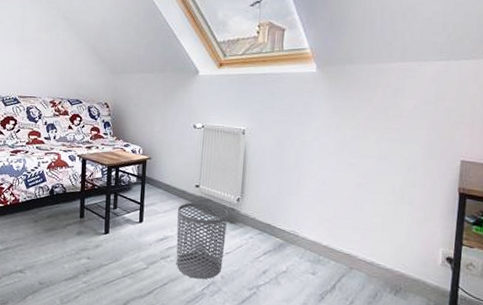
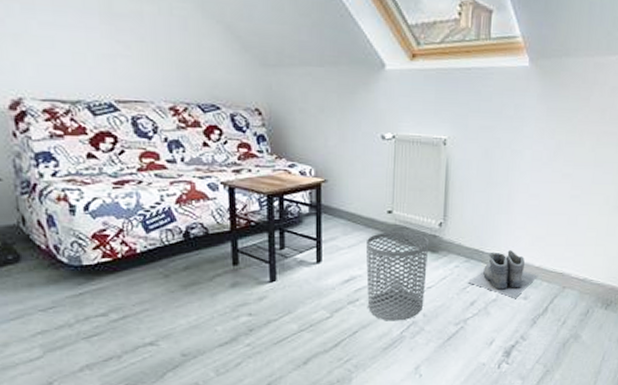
boots: none [261,227,326,273] -> present [468,250,538,298]

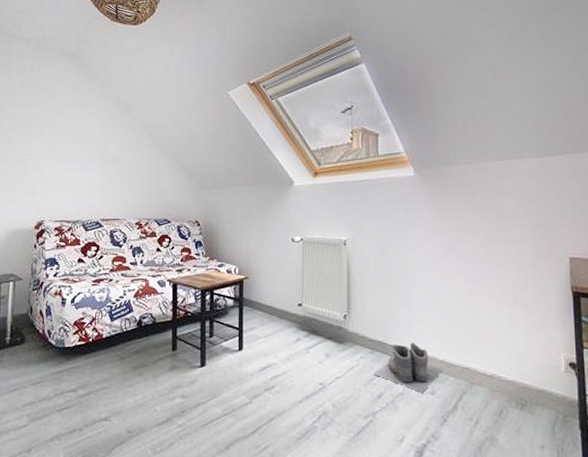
waste bin: present [365,231,428,321] -> none [280,322,335,411]

